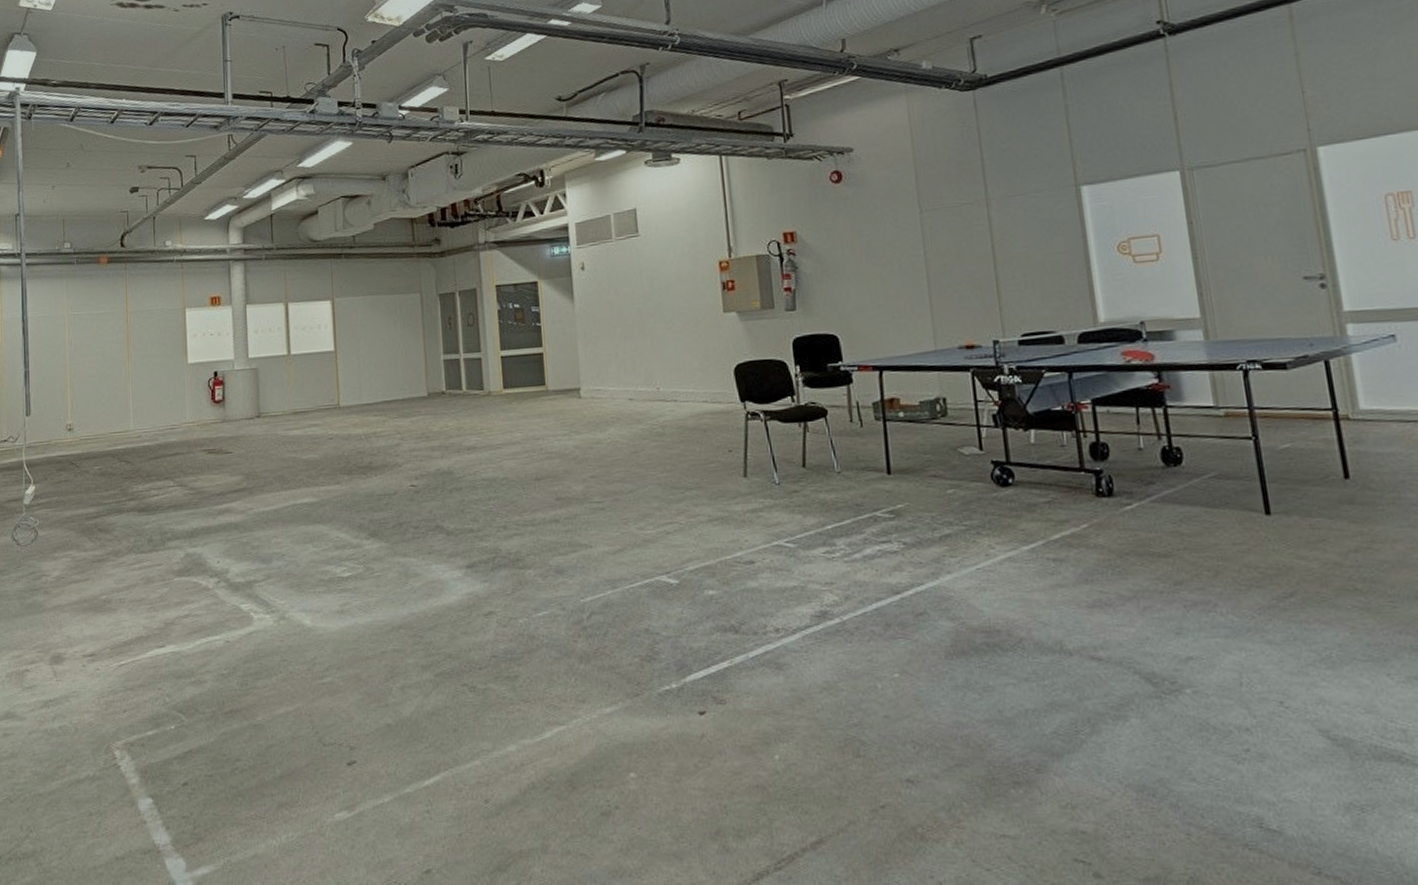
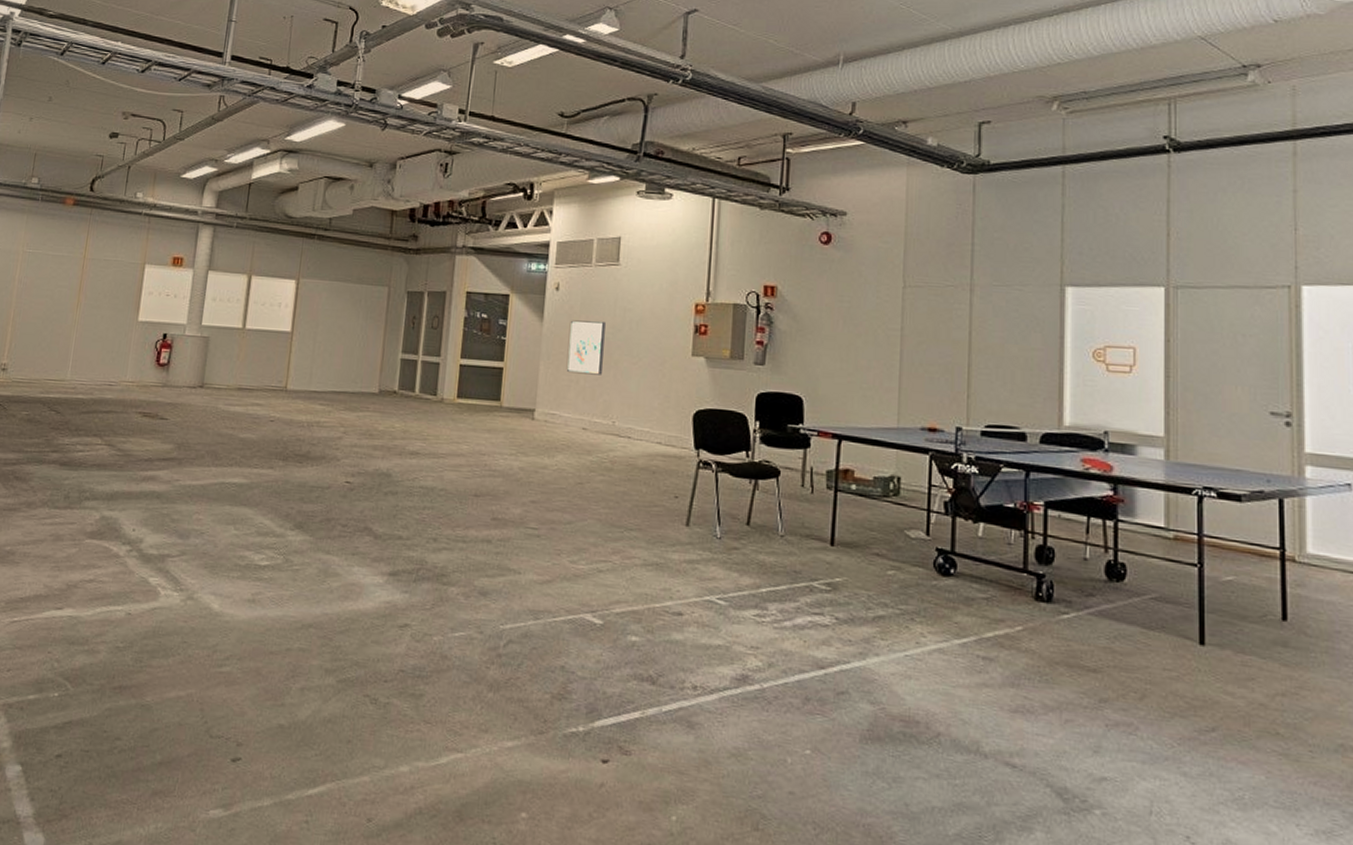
wall art: none [600,293,639,348] -> present [567,320,606,375]

